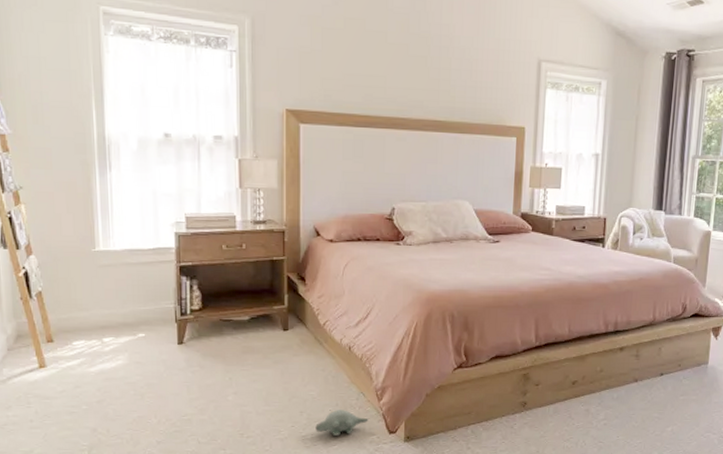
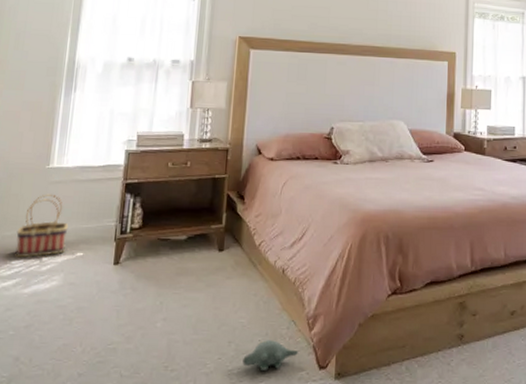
basket: none [72,277,126,339] -> present [15,194,69,258]

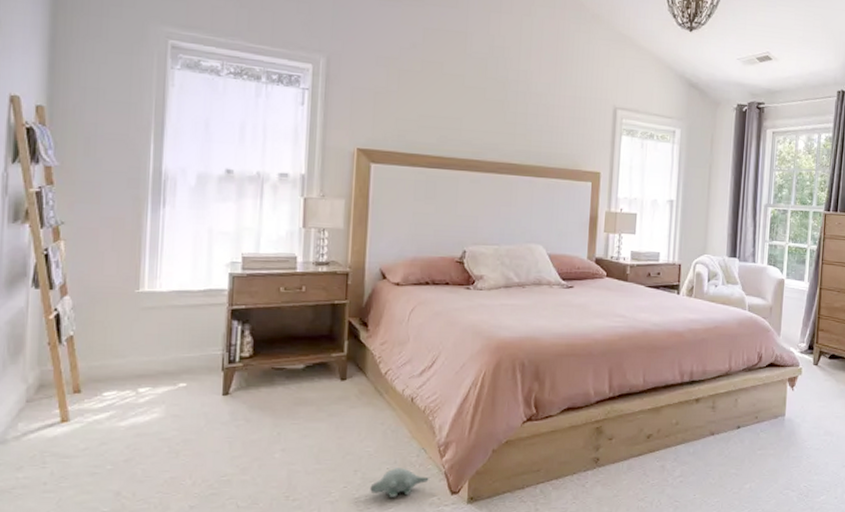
basket: present [15,194,69,258] -> none [106,320,167,390]

